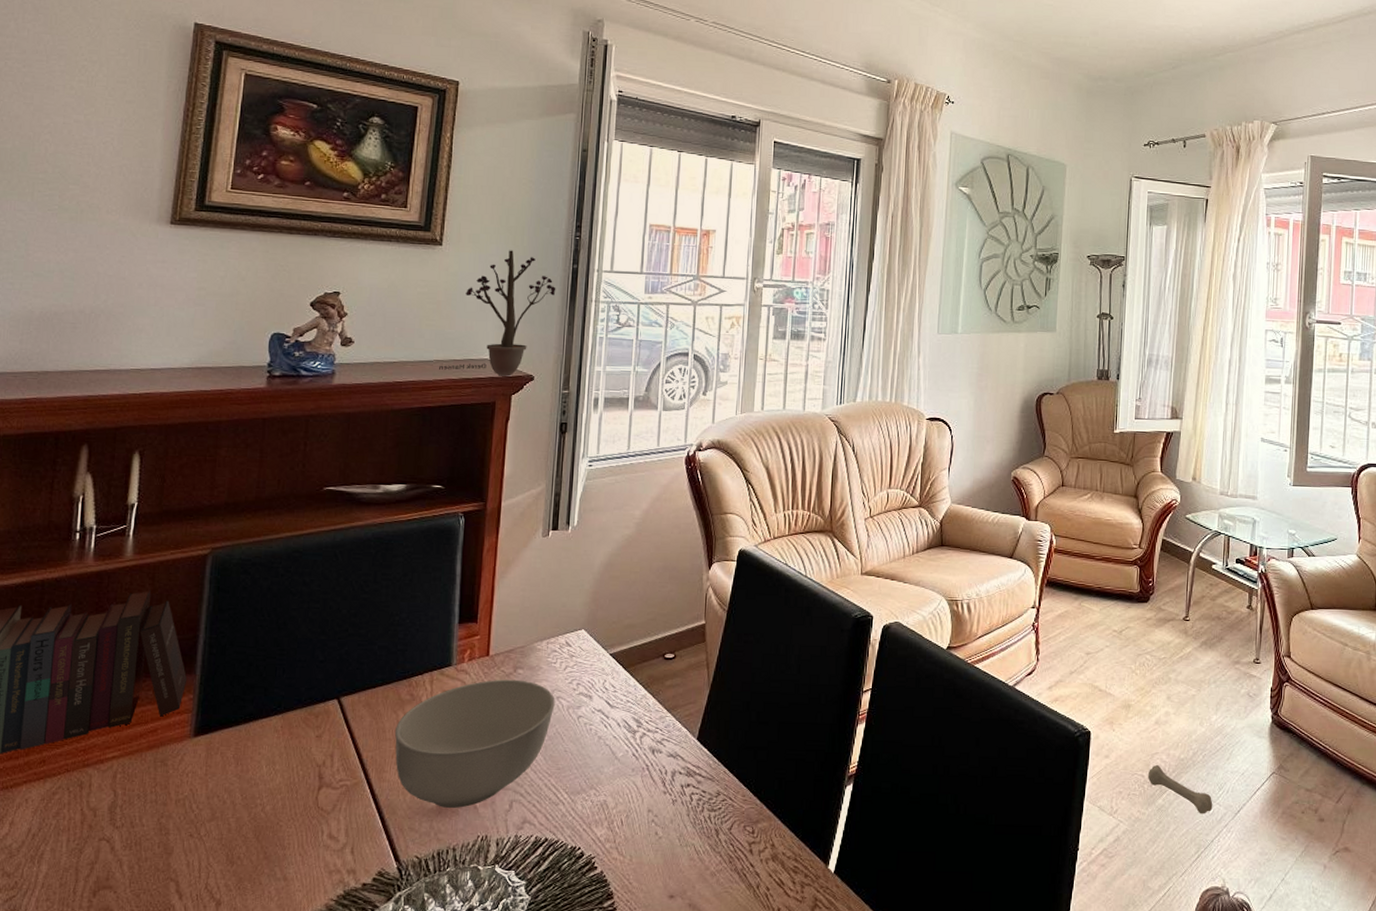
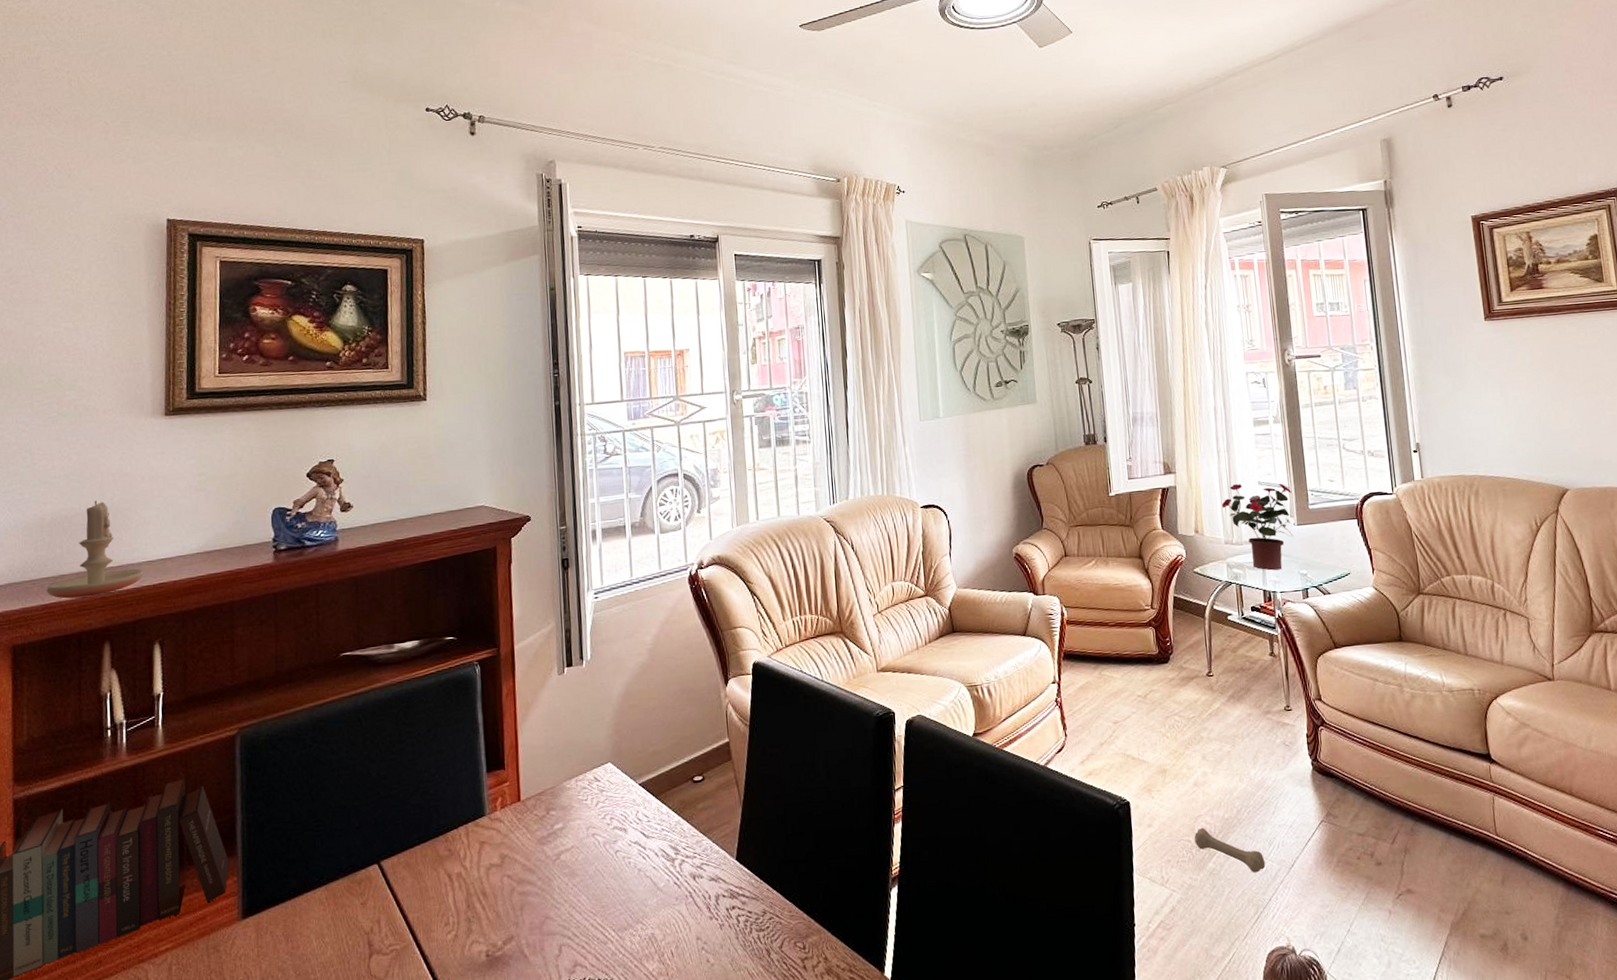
candle: none [28,300,131,397] -> present [47,500,144,599]
bowl: present [394,679,555,808] -> none [437,821,591,961]
decorative plant: present [439,250,556,376] -> none [438,395,542,523]
potted flower: none [1222,438,1292,527] -> present [1221,484,1294,571]

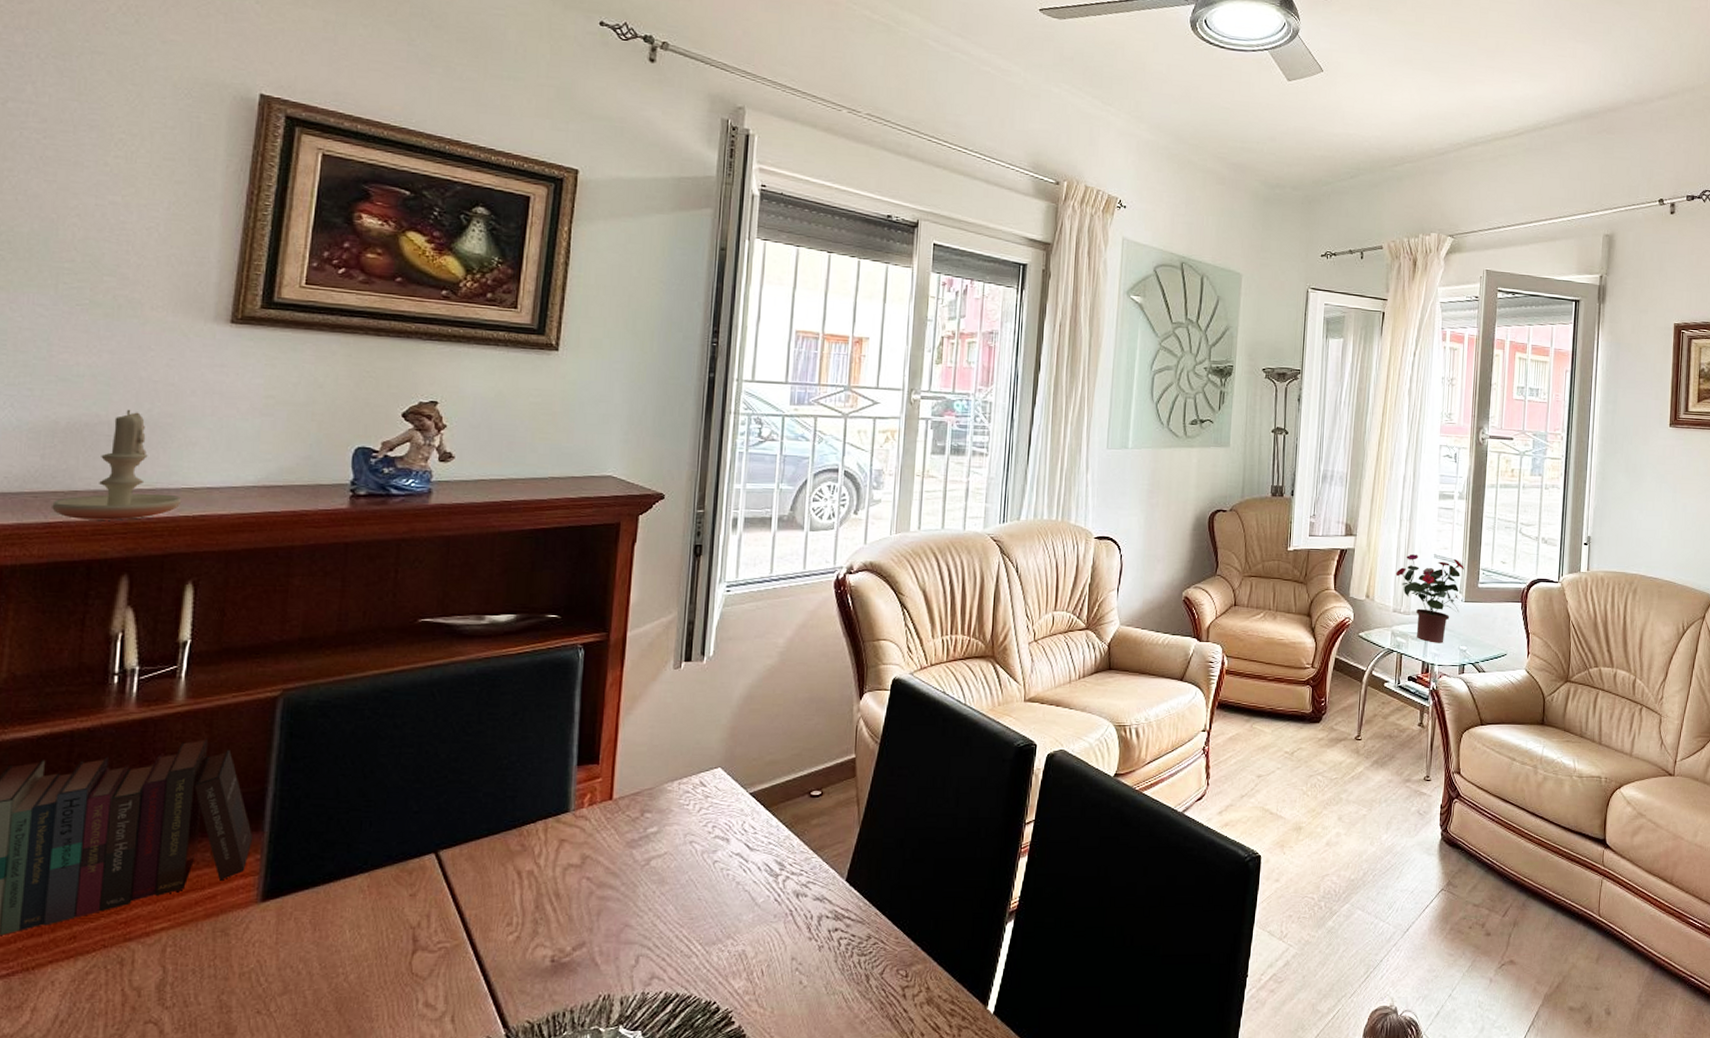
dog toy: present [1194,827,1266,873] -> none [1317,886,1383,934]

